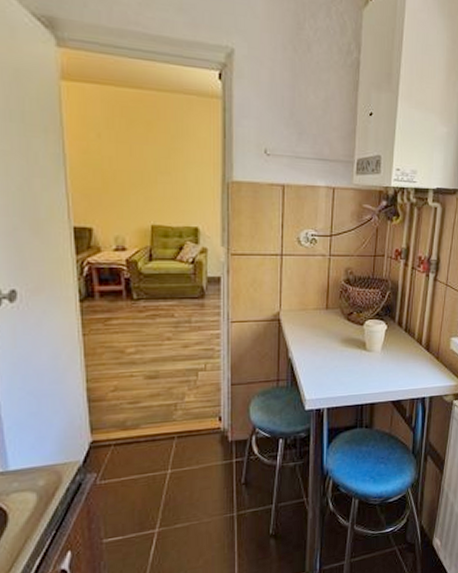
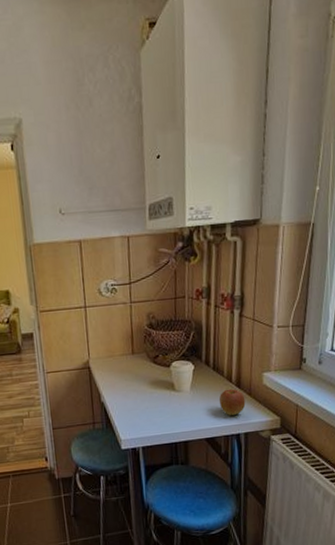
apple: none [408,351,433,379] -> present [219,388,246,416]

